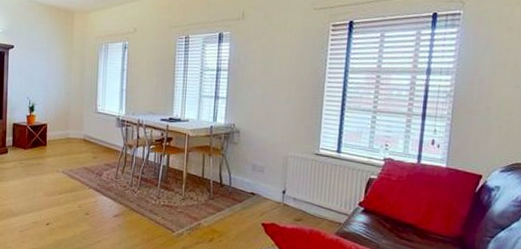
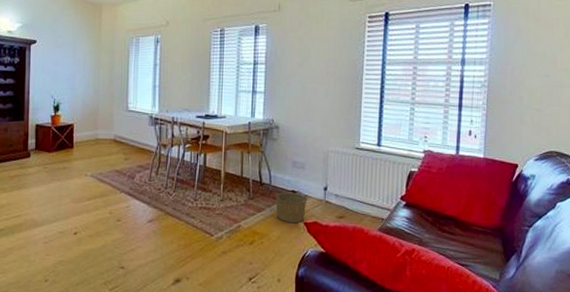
basket: none [234,194,266,224] -> present [275,193,308,224]

